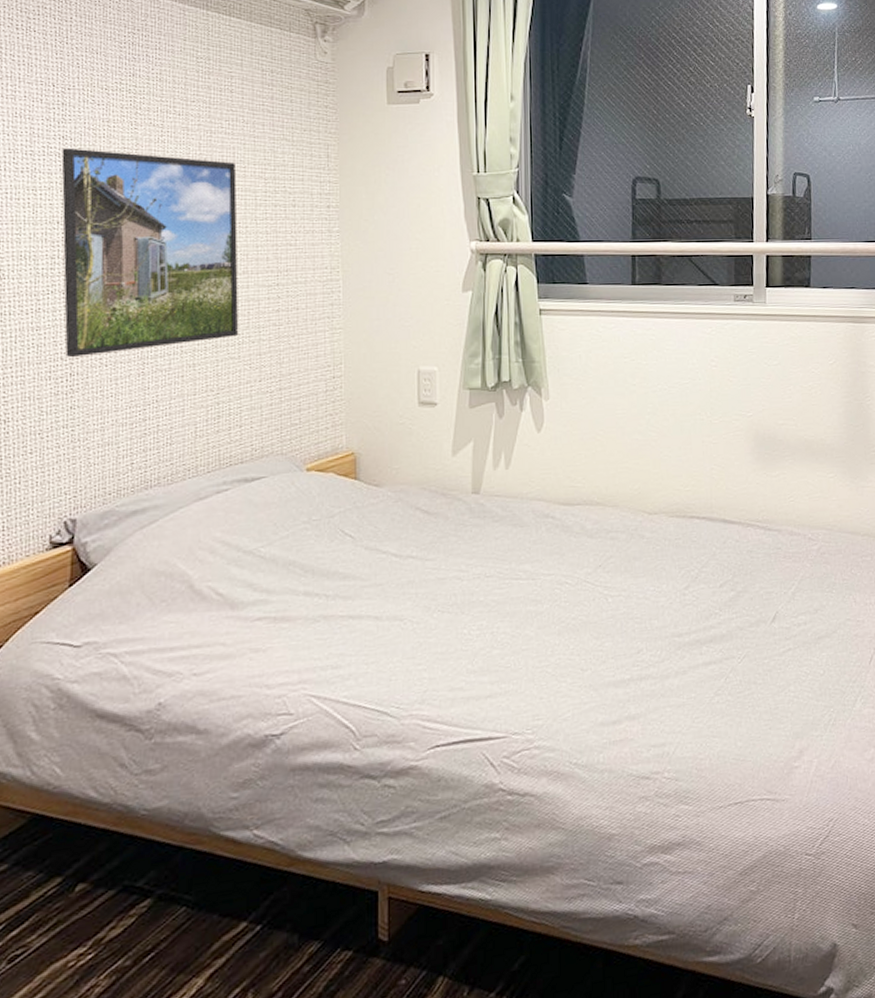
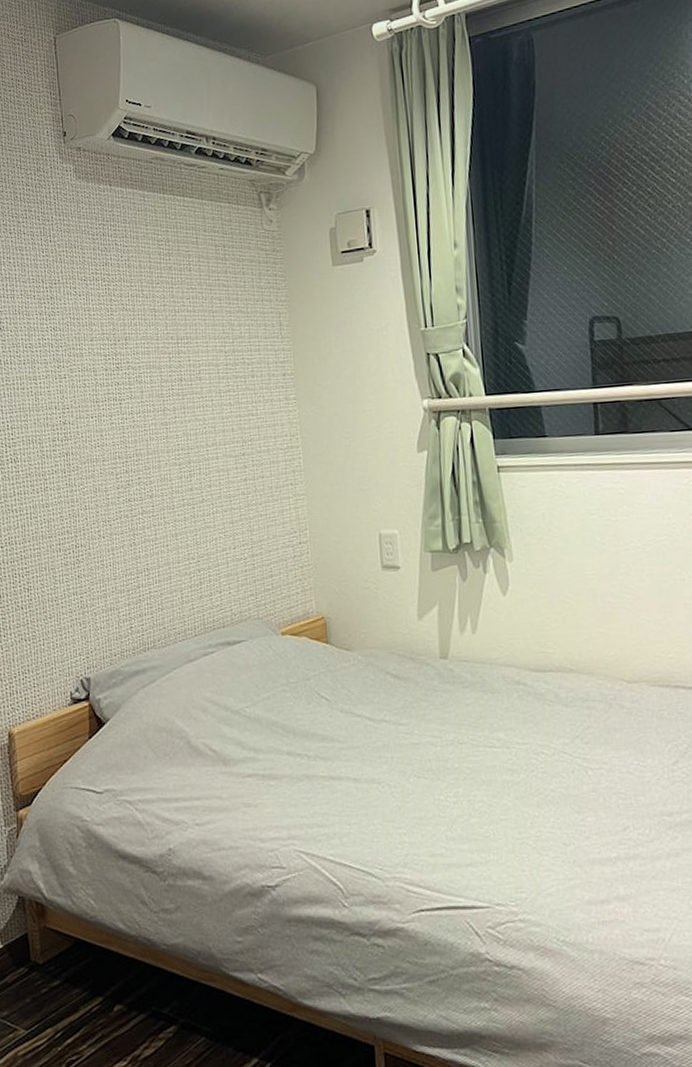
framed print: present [61,147,239,358] -> none [54,338,213,531]

